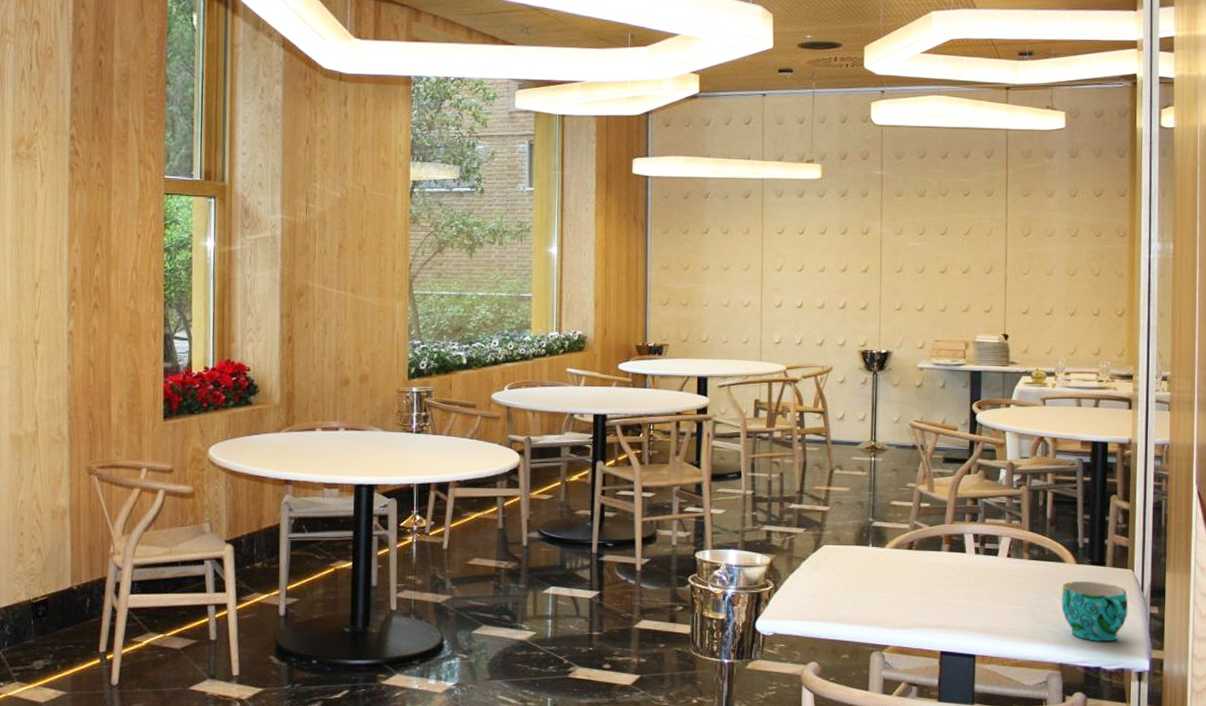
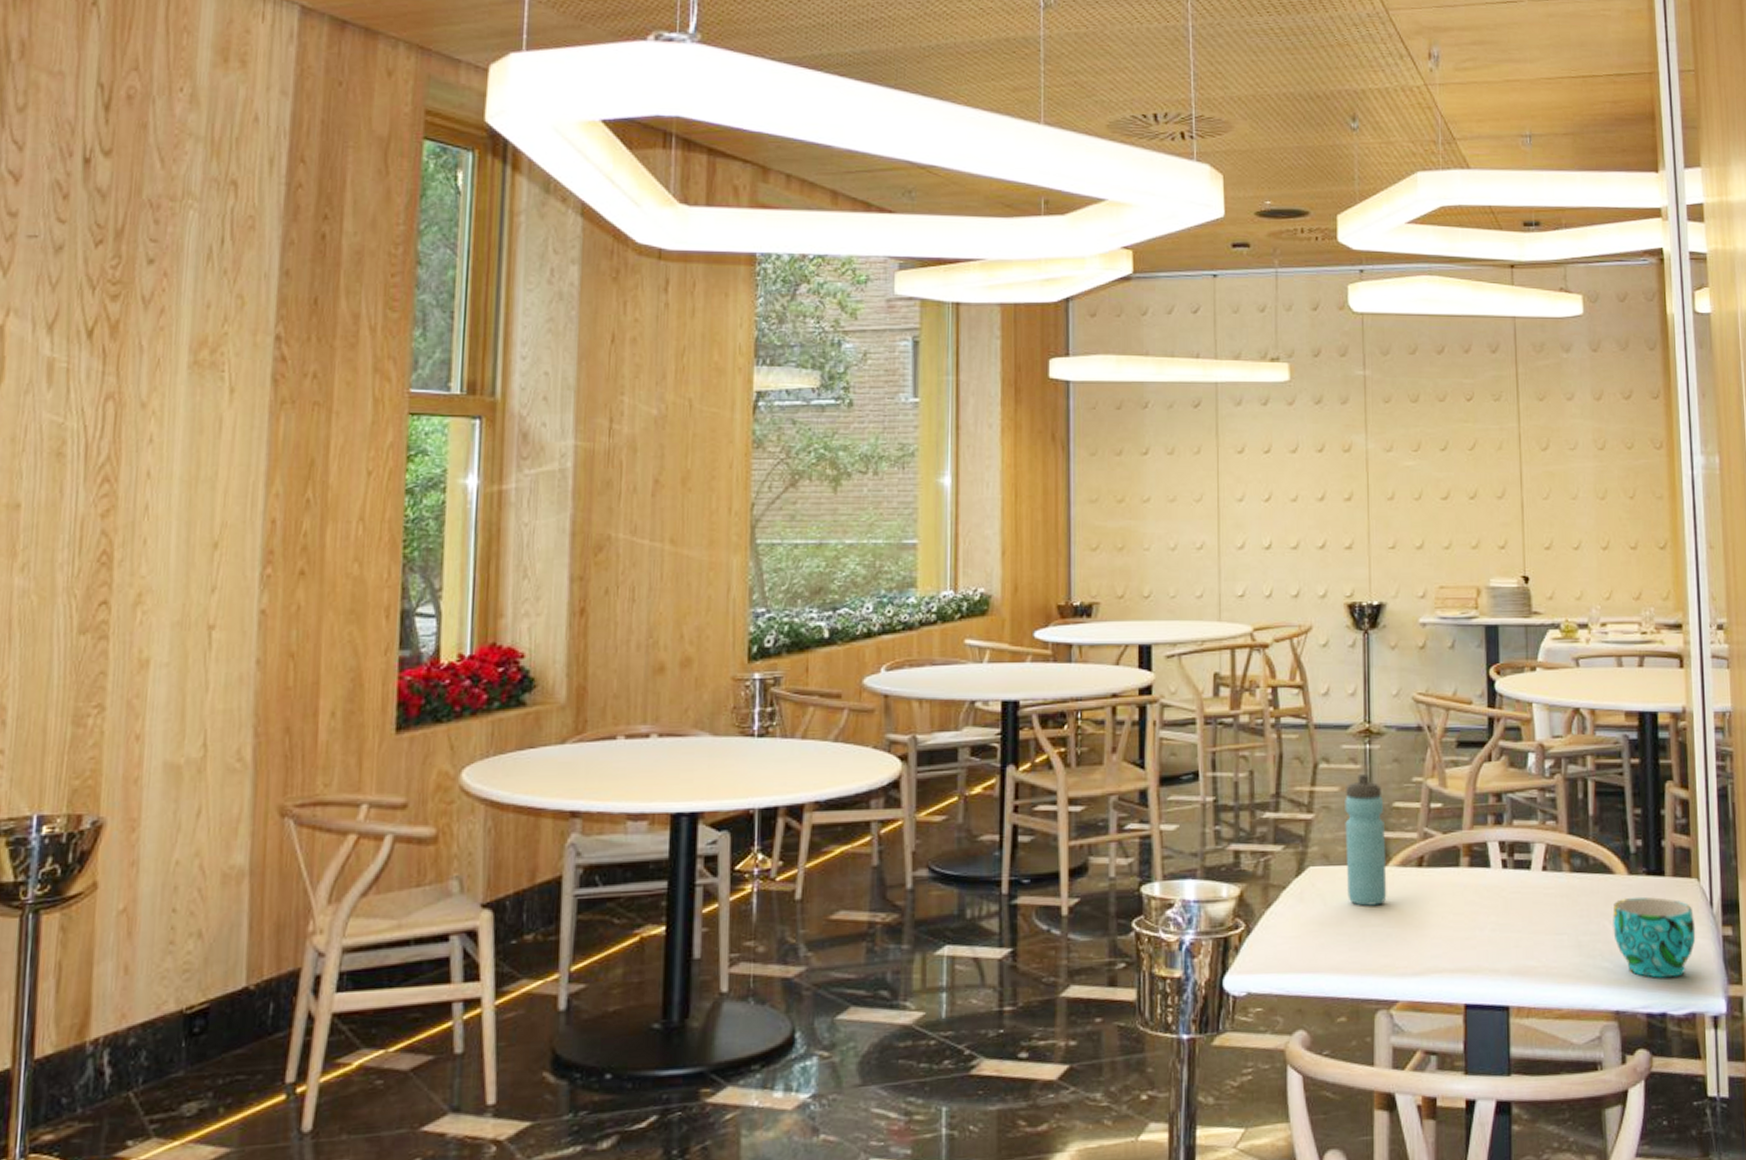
water bottle: none [852,478,884,576] -> present [1345,773,1387,906]

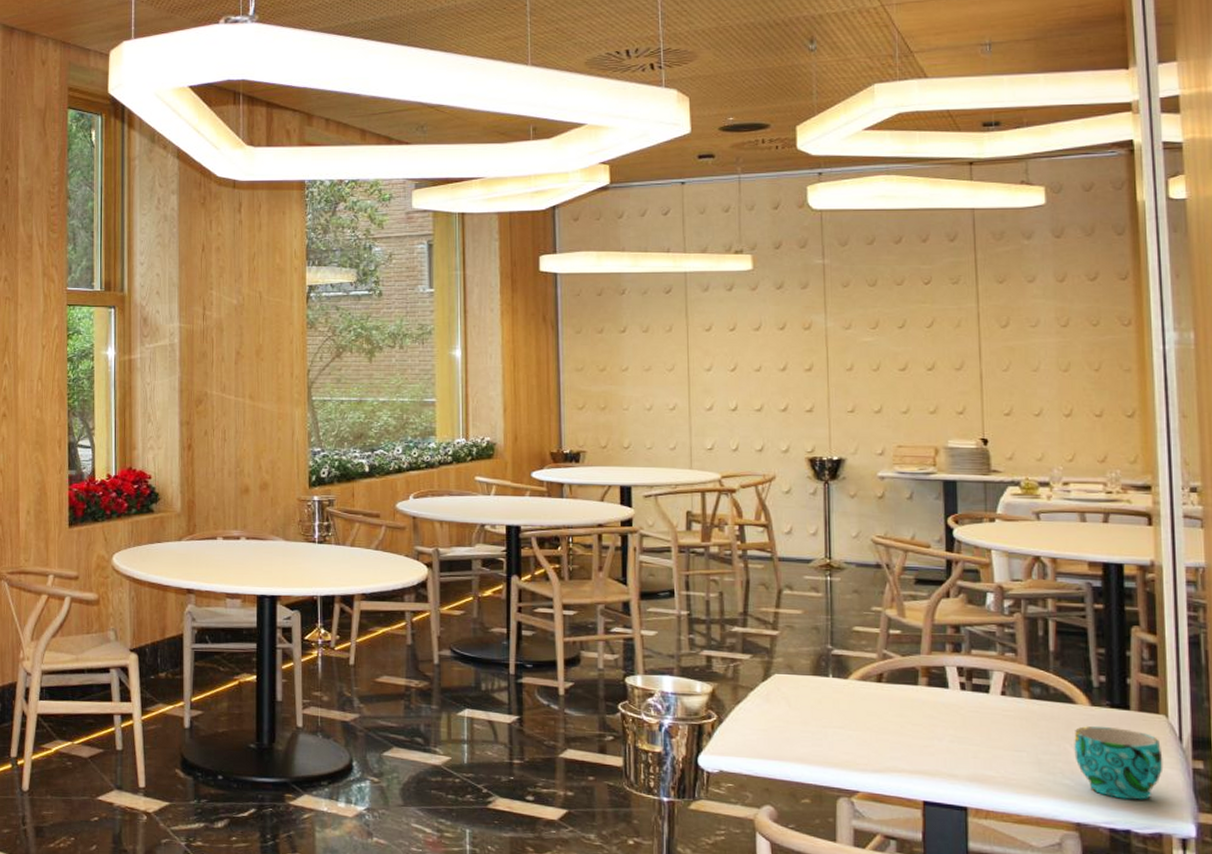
water bottle: present [1345,773,1387,906] -> none [807,600,848,711]

